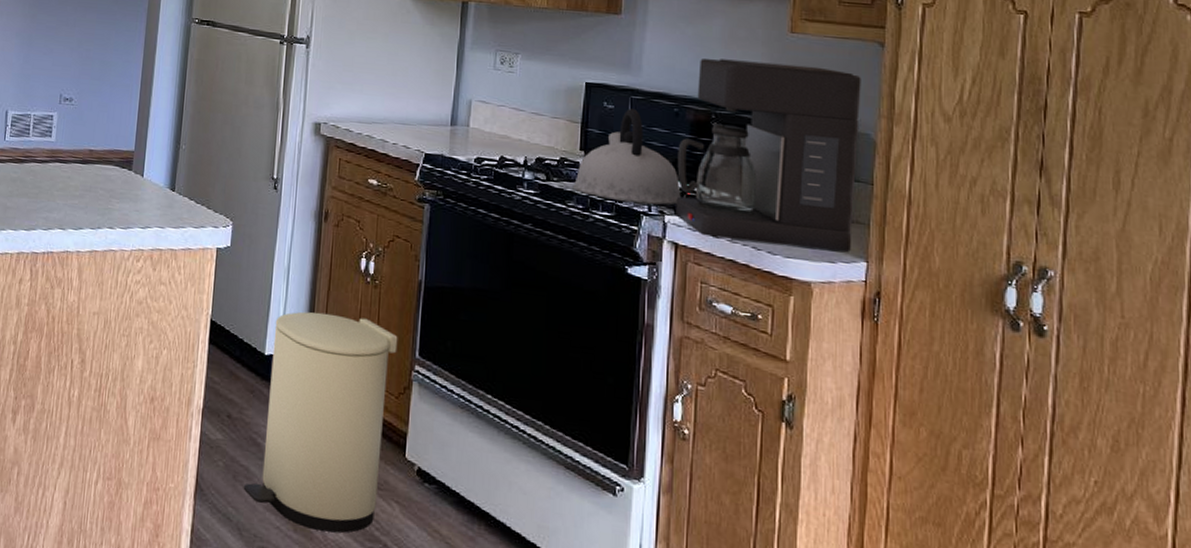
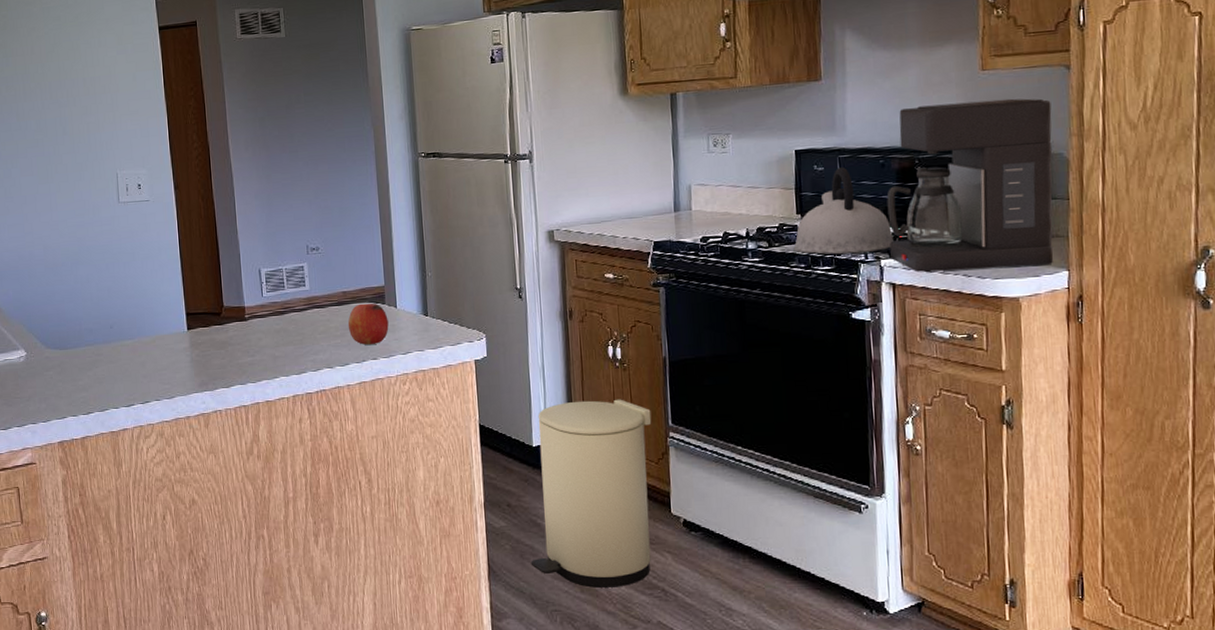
fruit: none [88,165,132,212] -> present [347,303,389,345]

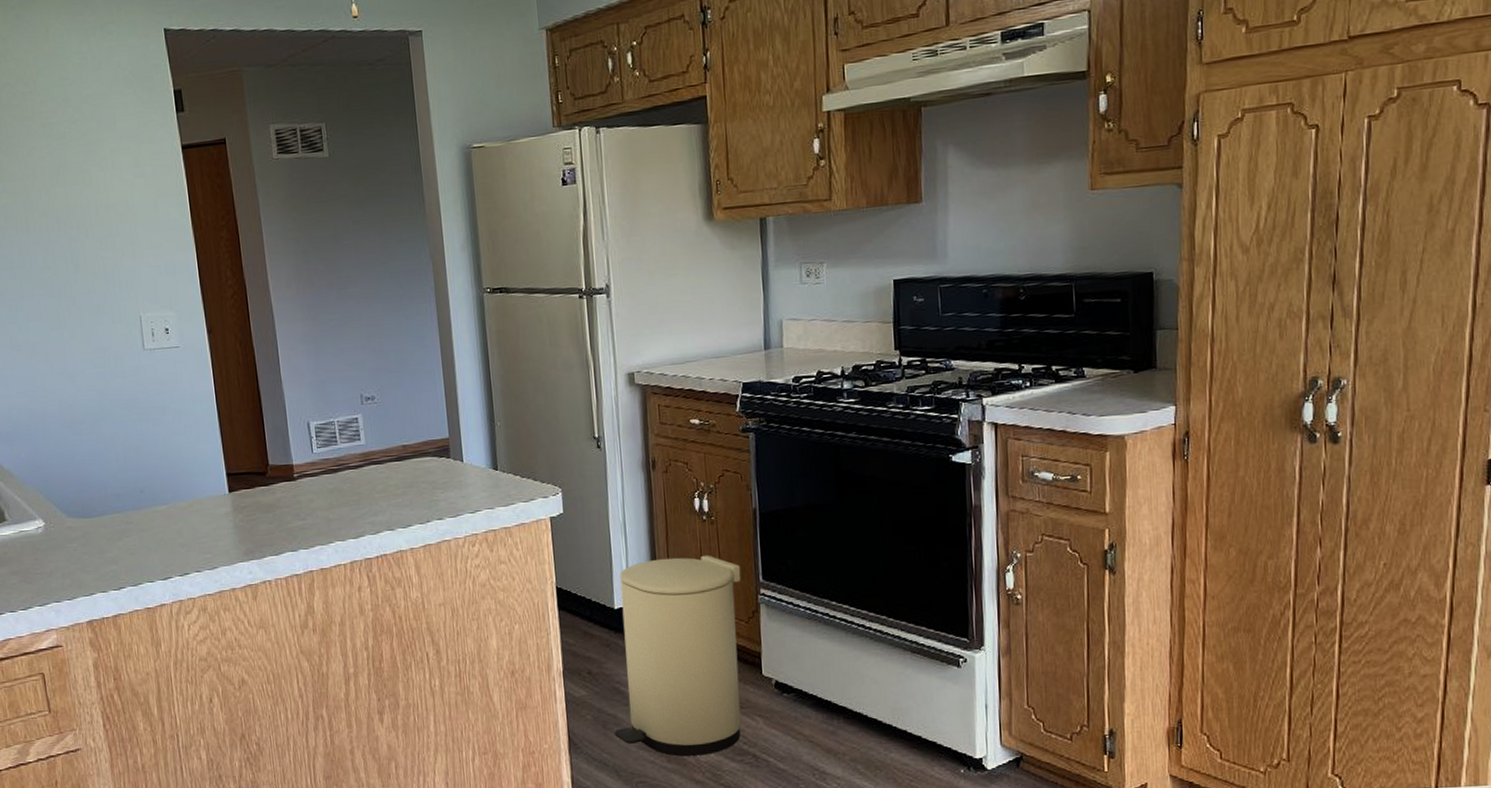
fruit: present [347,303,389,345] -> none [409,457,455,504]
kettle: present [793,167,894,255] -> none [891,298,996,394]
coffee maker: present [886,98,1054,272] -> none [989,220,1162,411]

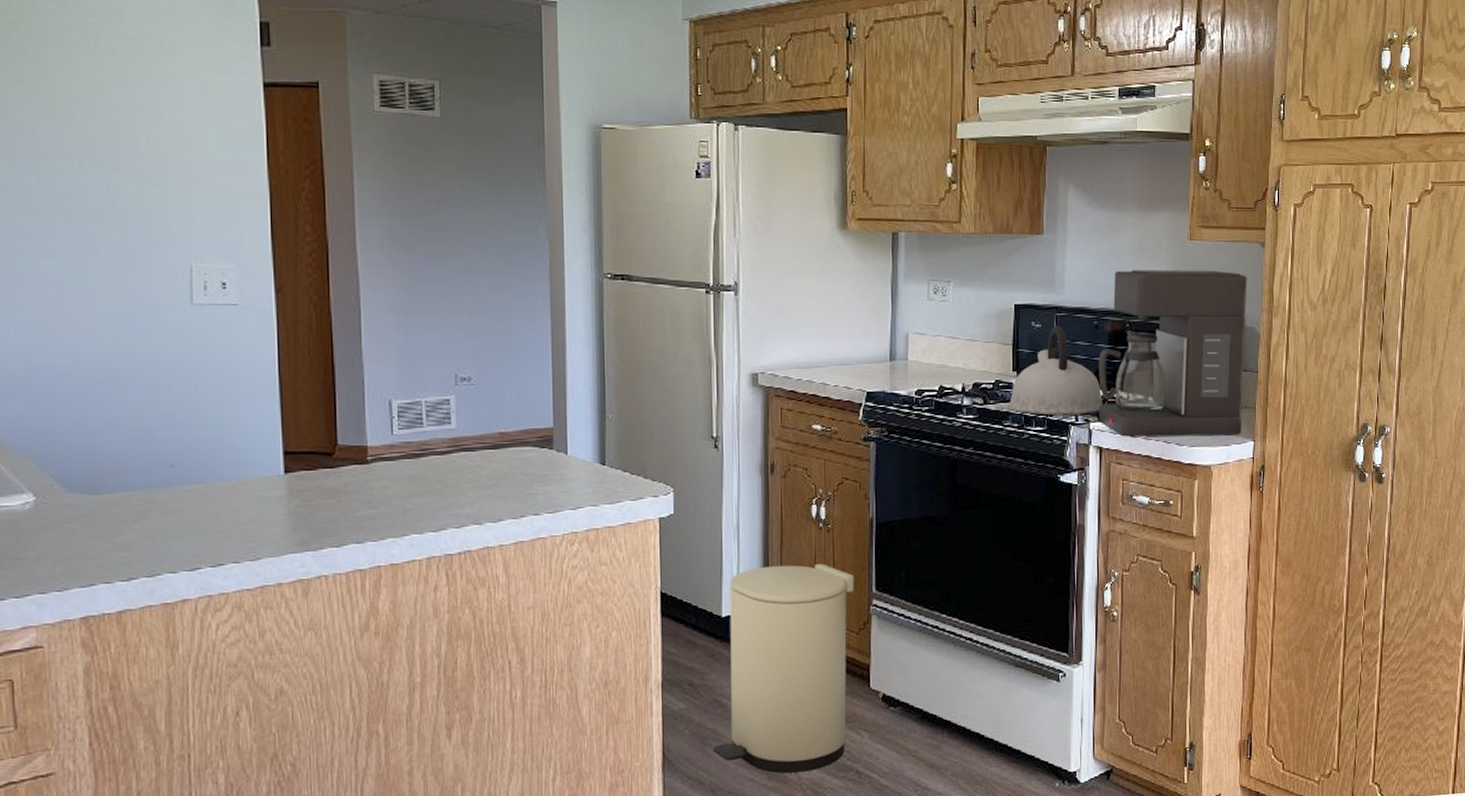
kettle: none [891,298,996,394] -> present [1008,326,1103,416]
coffee maker: none [989,220,1162,411] -> present [1098,270,1247,437]

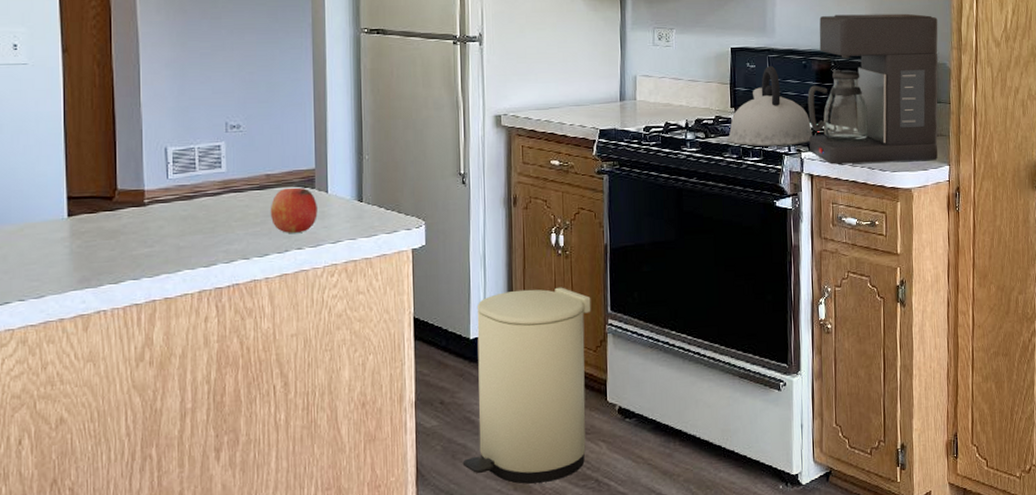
fruit: none [504,447,556,497] -> present [270,187,318,233]

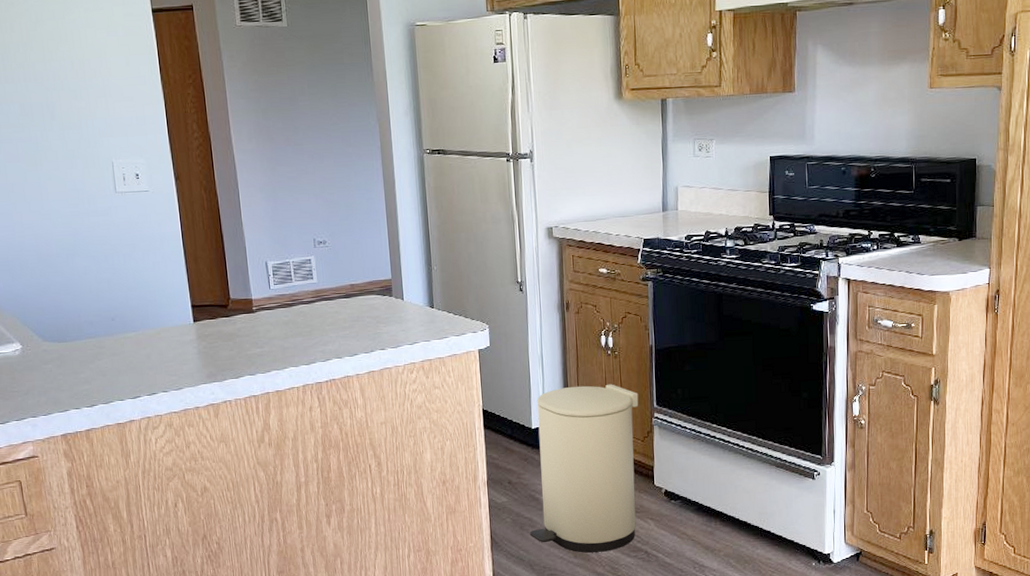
fruit: present [270,187,318,233] -> none [356,295,396,336]
kettle: present [727,66,813,147] -> none [766,173,850,253]
coffee maker: present [807,13,938,165] -> none [846,115,984,269]

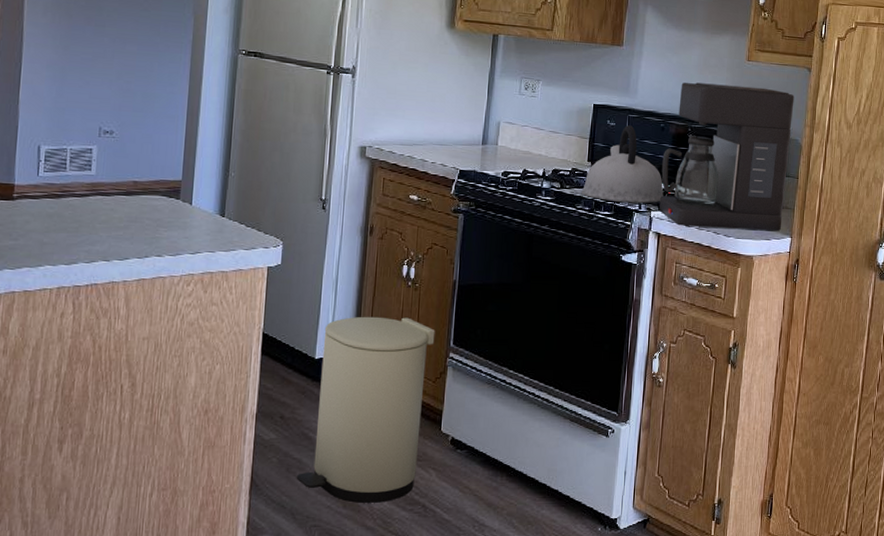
kettle: none [766,173,850,253] -> present [581,125,664,204]
coffee maker: none [846,115,984,269] -> present [659,82,794,232]

